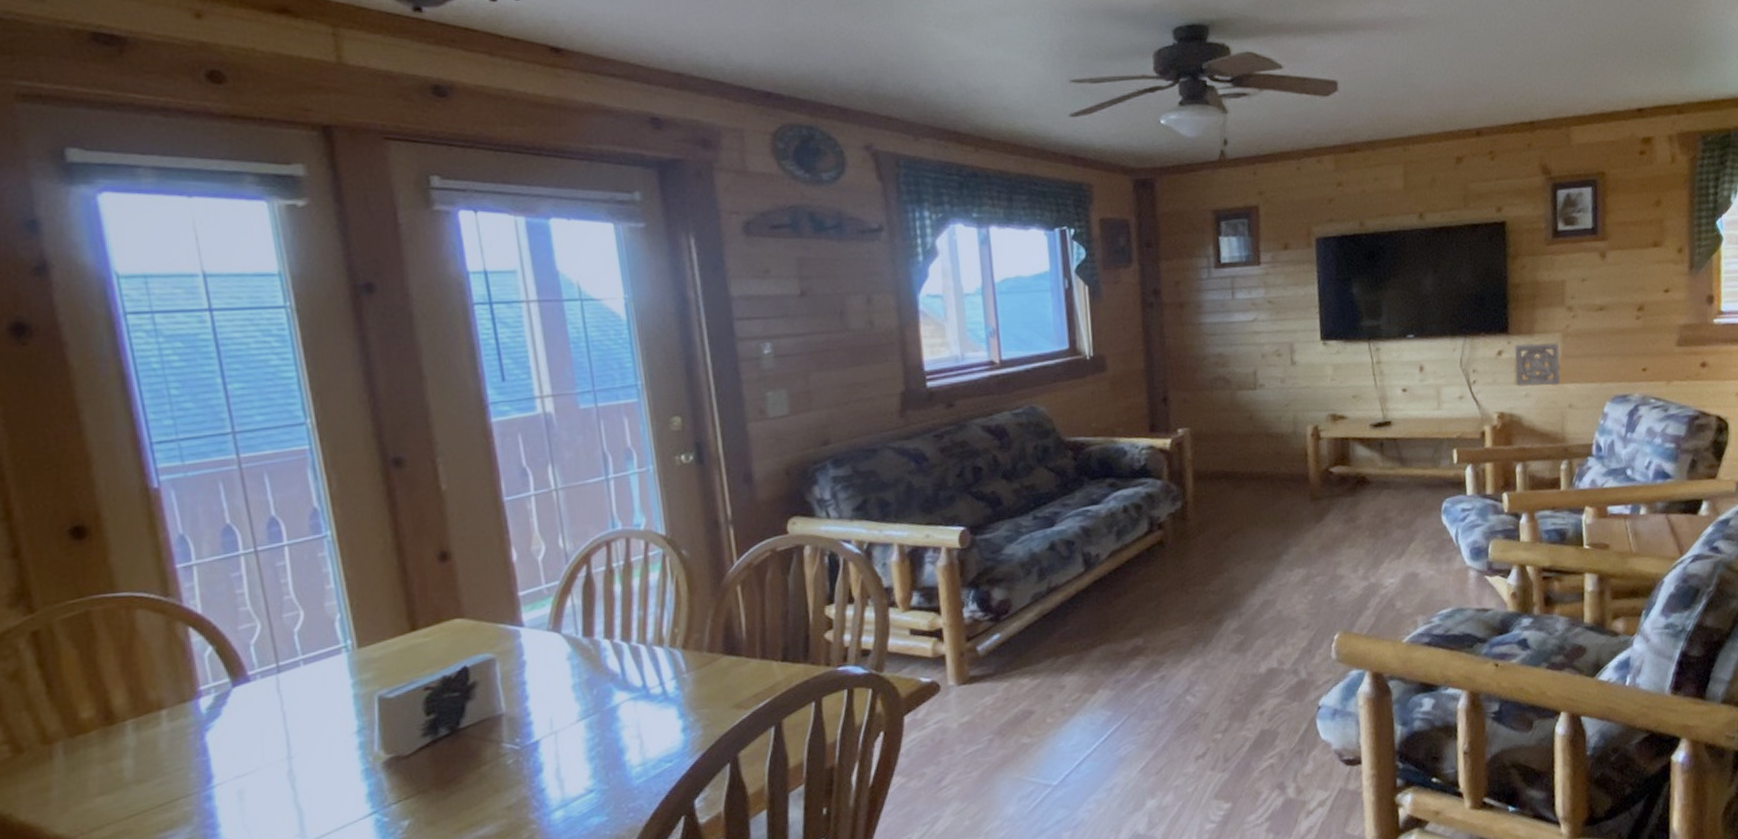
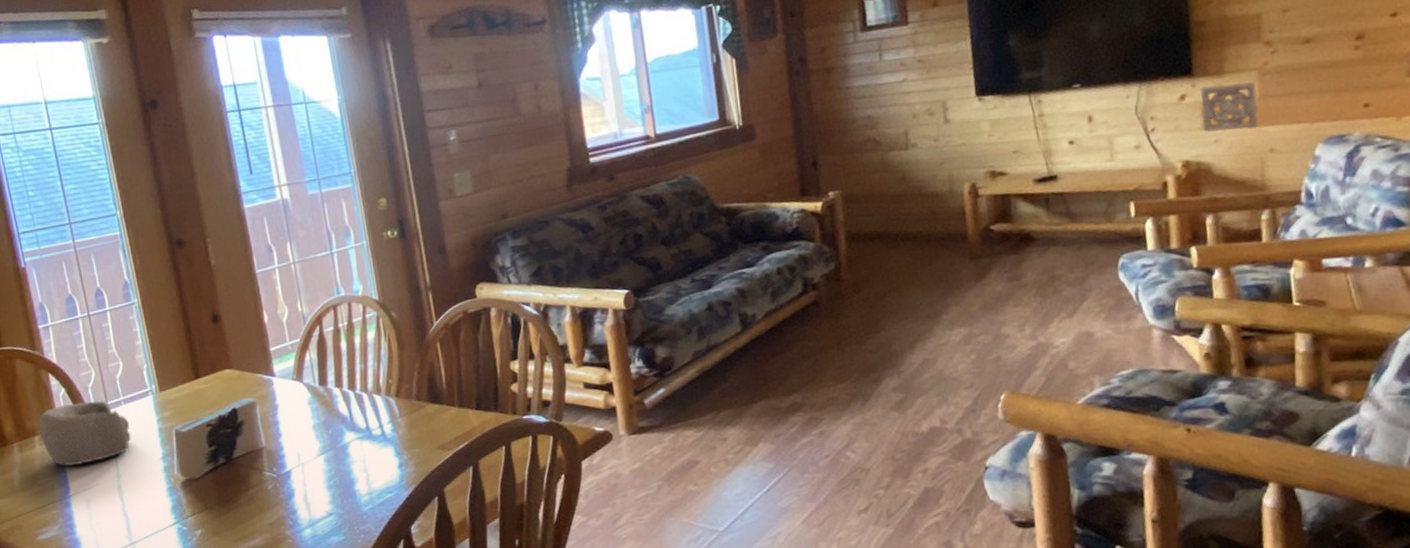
decorative bowl: none [168,660,312,748] -> present [38,400,131,467]

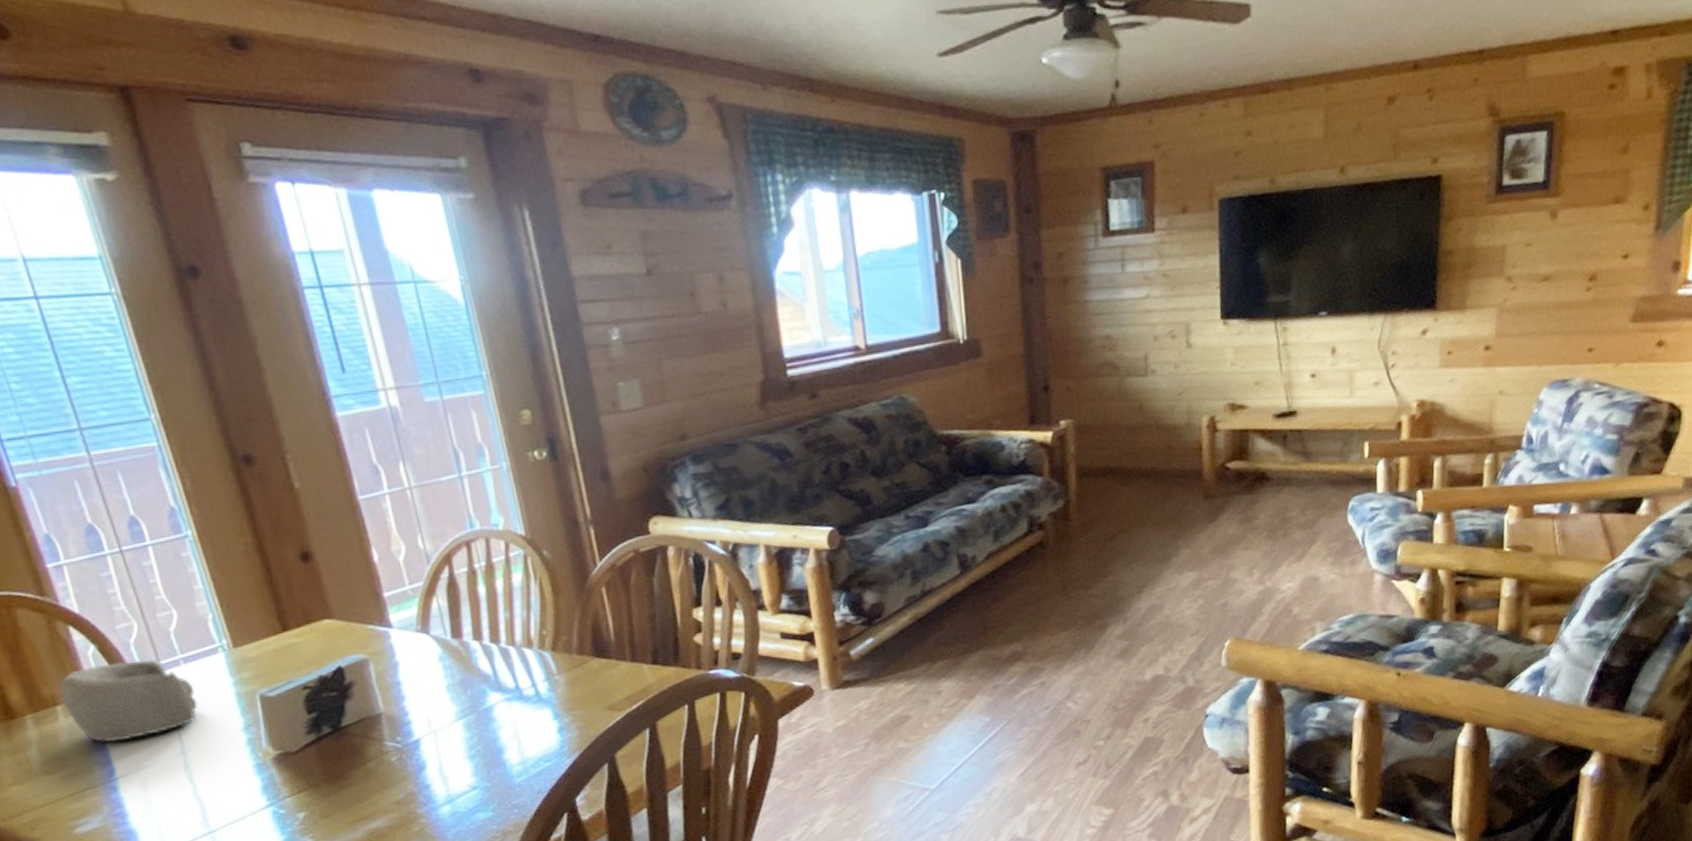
wall ornament: present [1200,82,1258,132] -> none [1440,319,1493,371]

